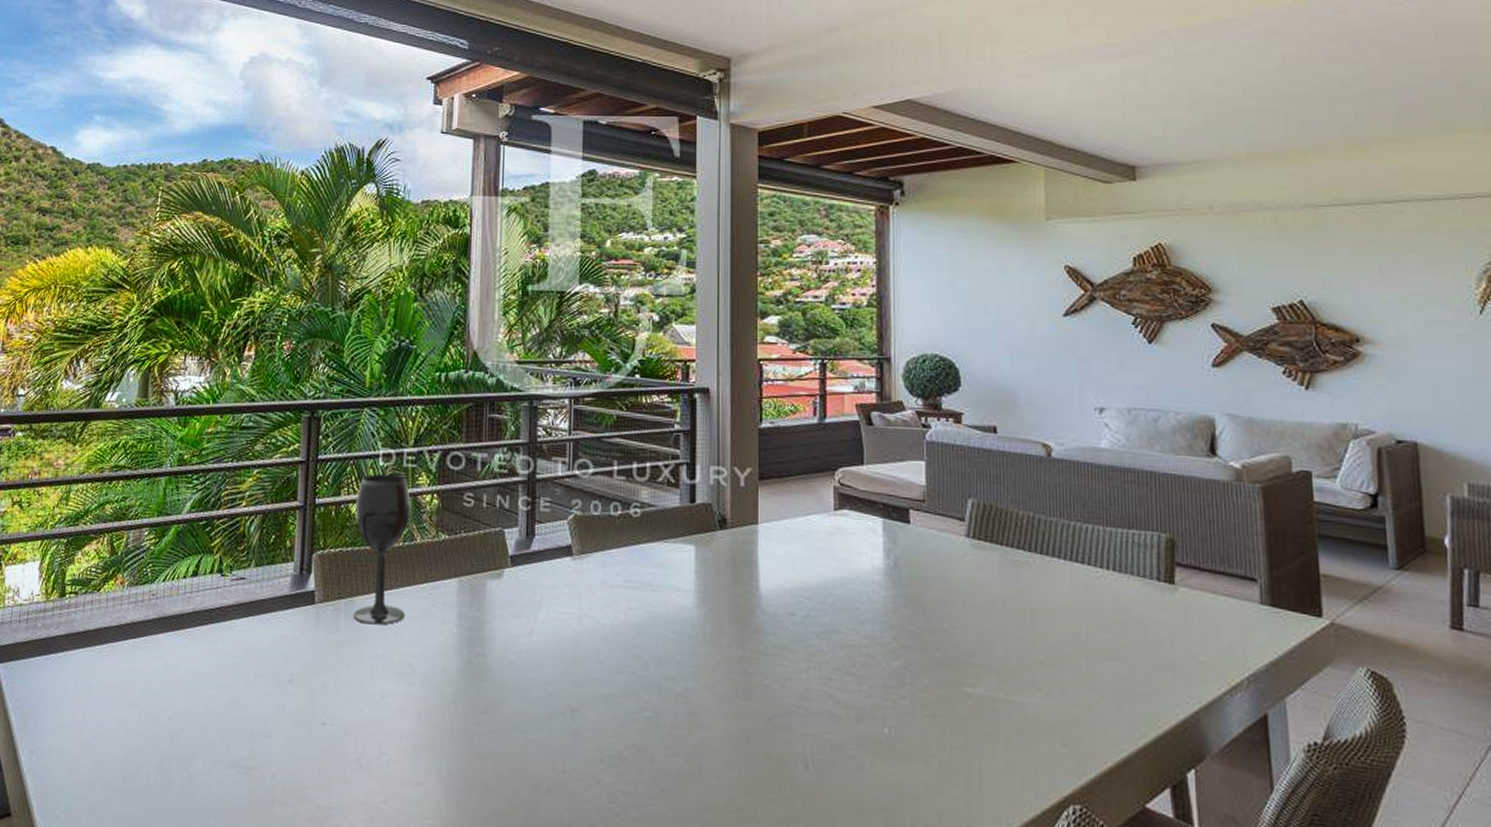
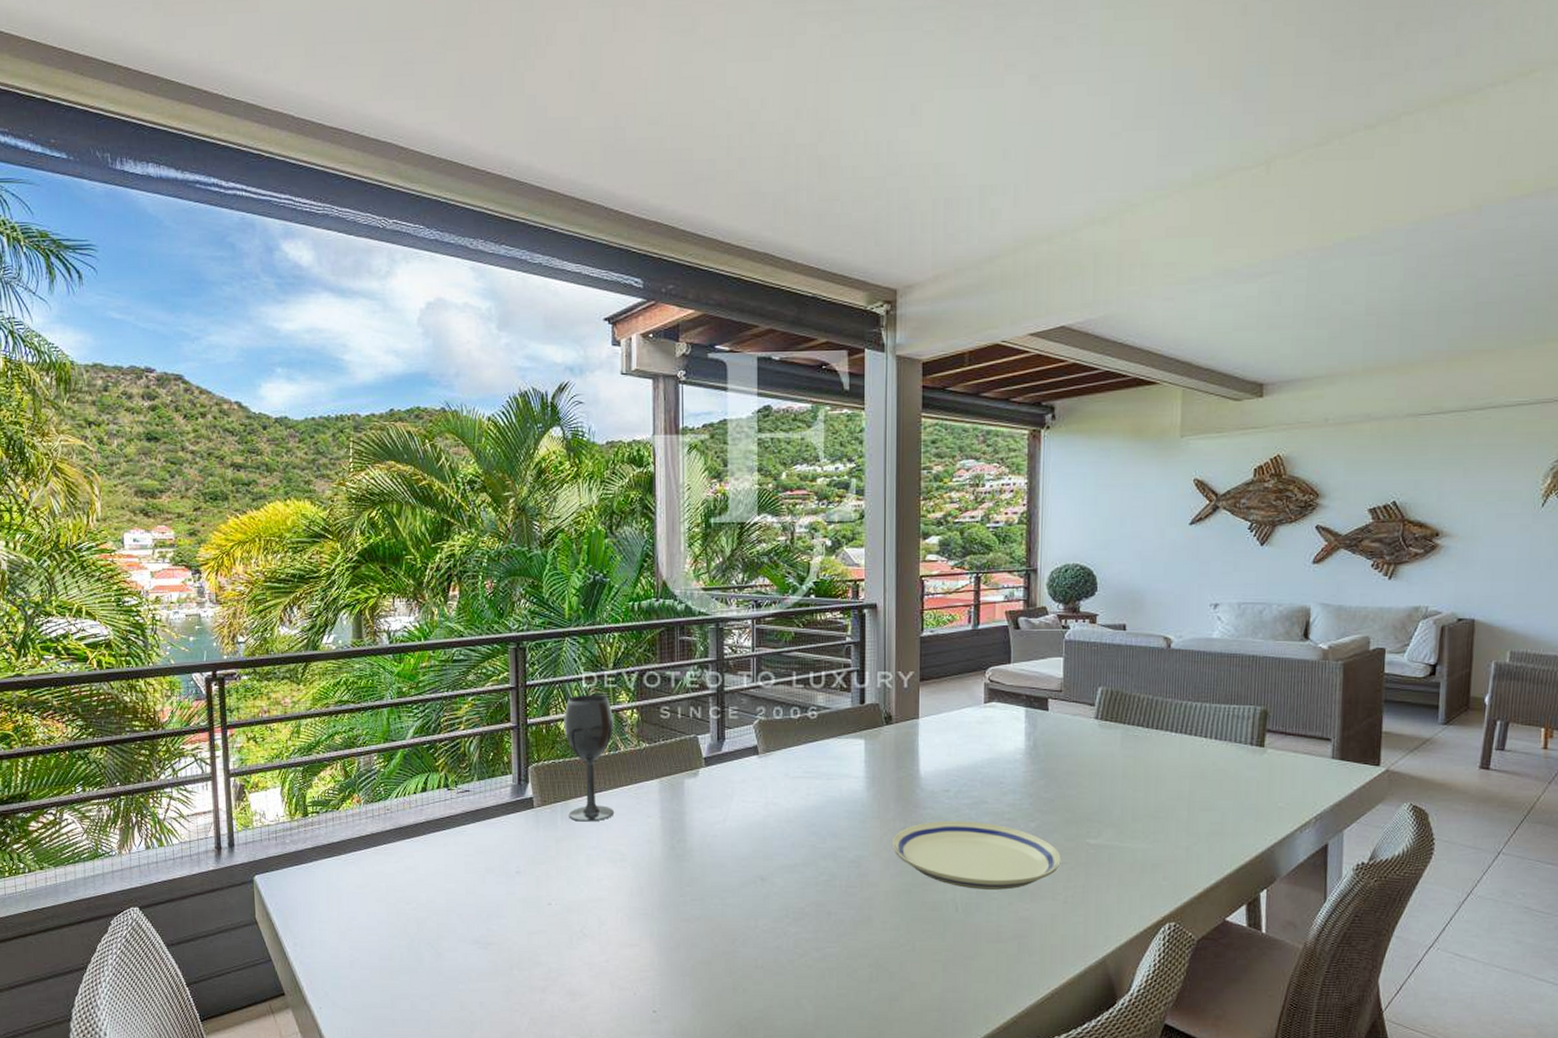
plate: none [727,651,933,746] -> present [892,820,1061,890]

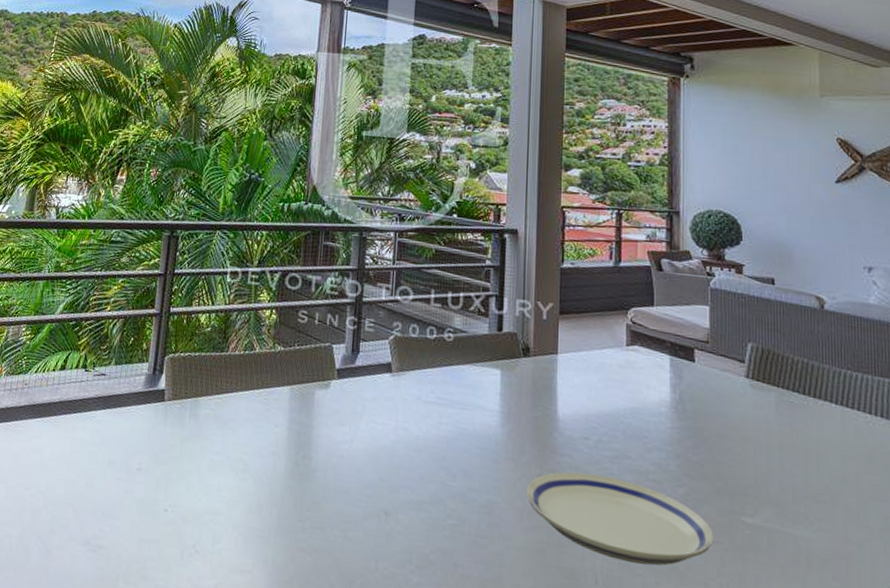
wine glass: present [564,695,614,822] -> none [197,289,253,425]

